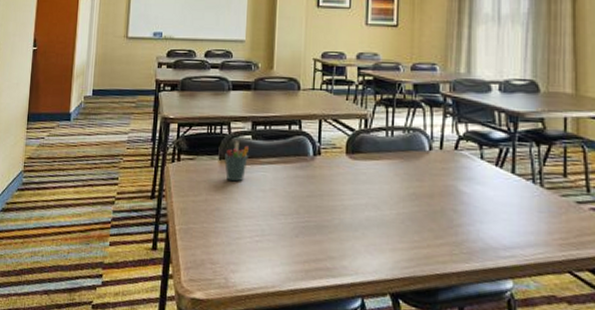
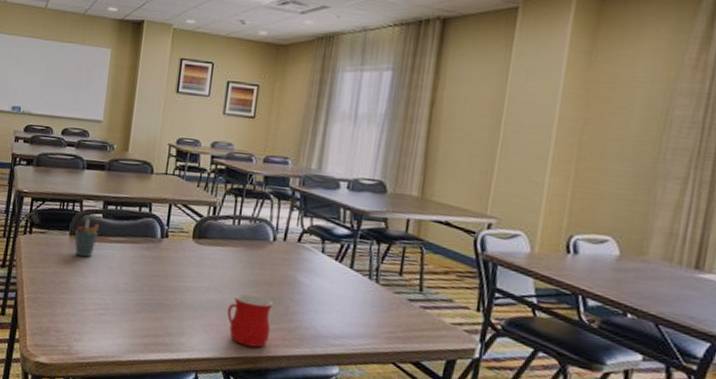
mug: none [389,208,436,266] -> present [227,293,273,348]

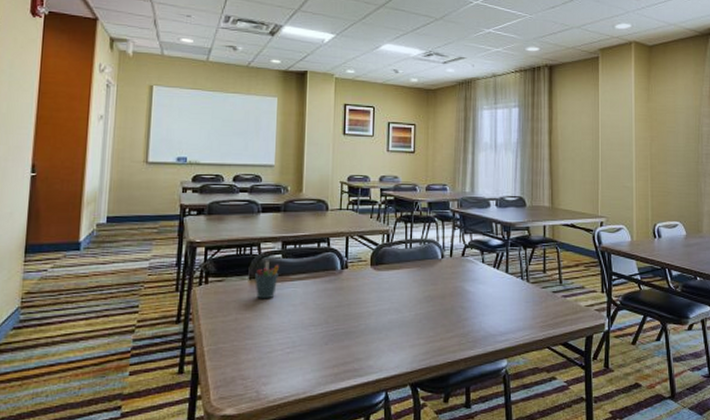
mug: present [227,293,273,348] -> none [409,308,448,357]

